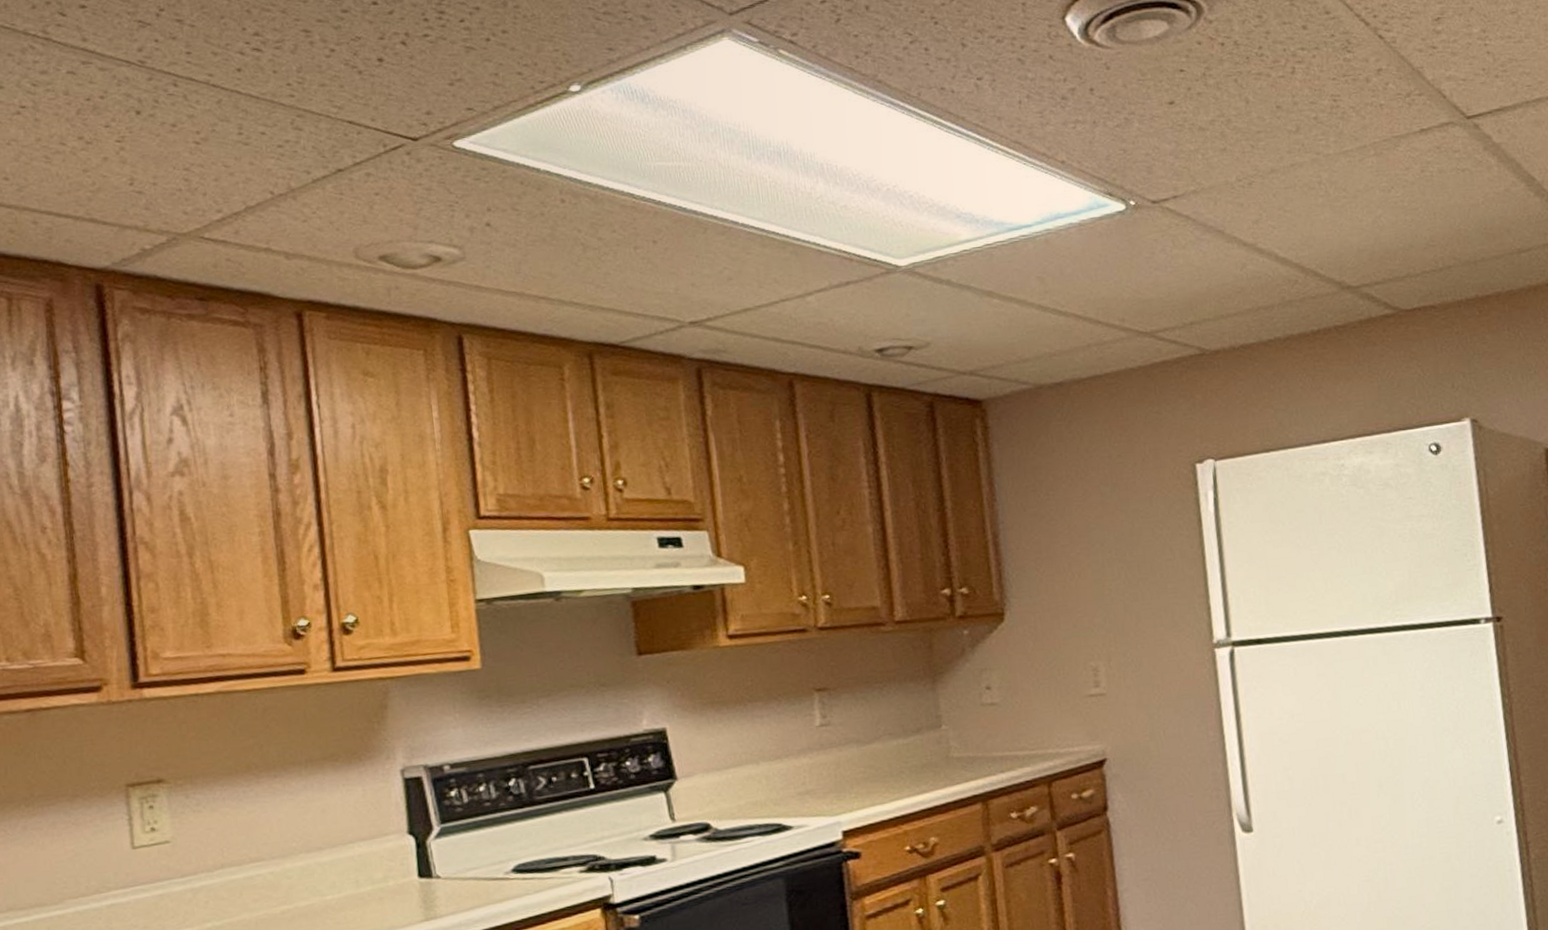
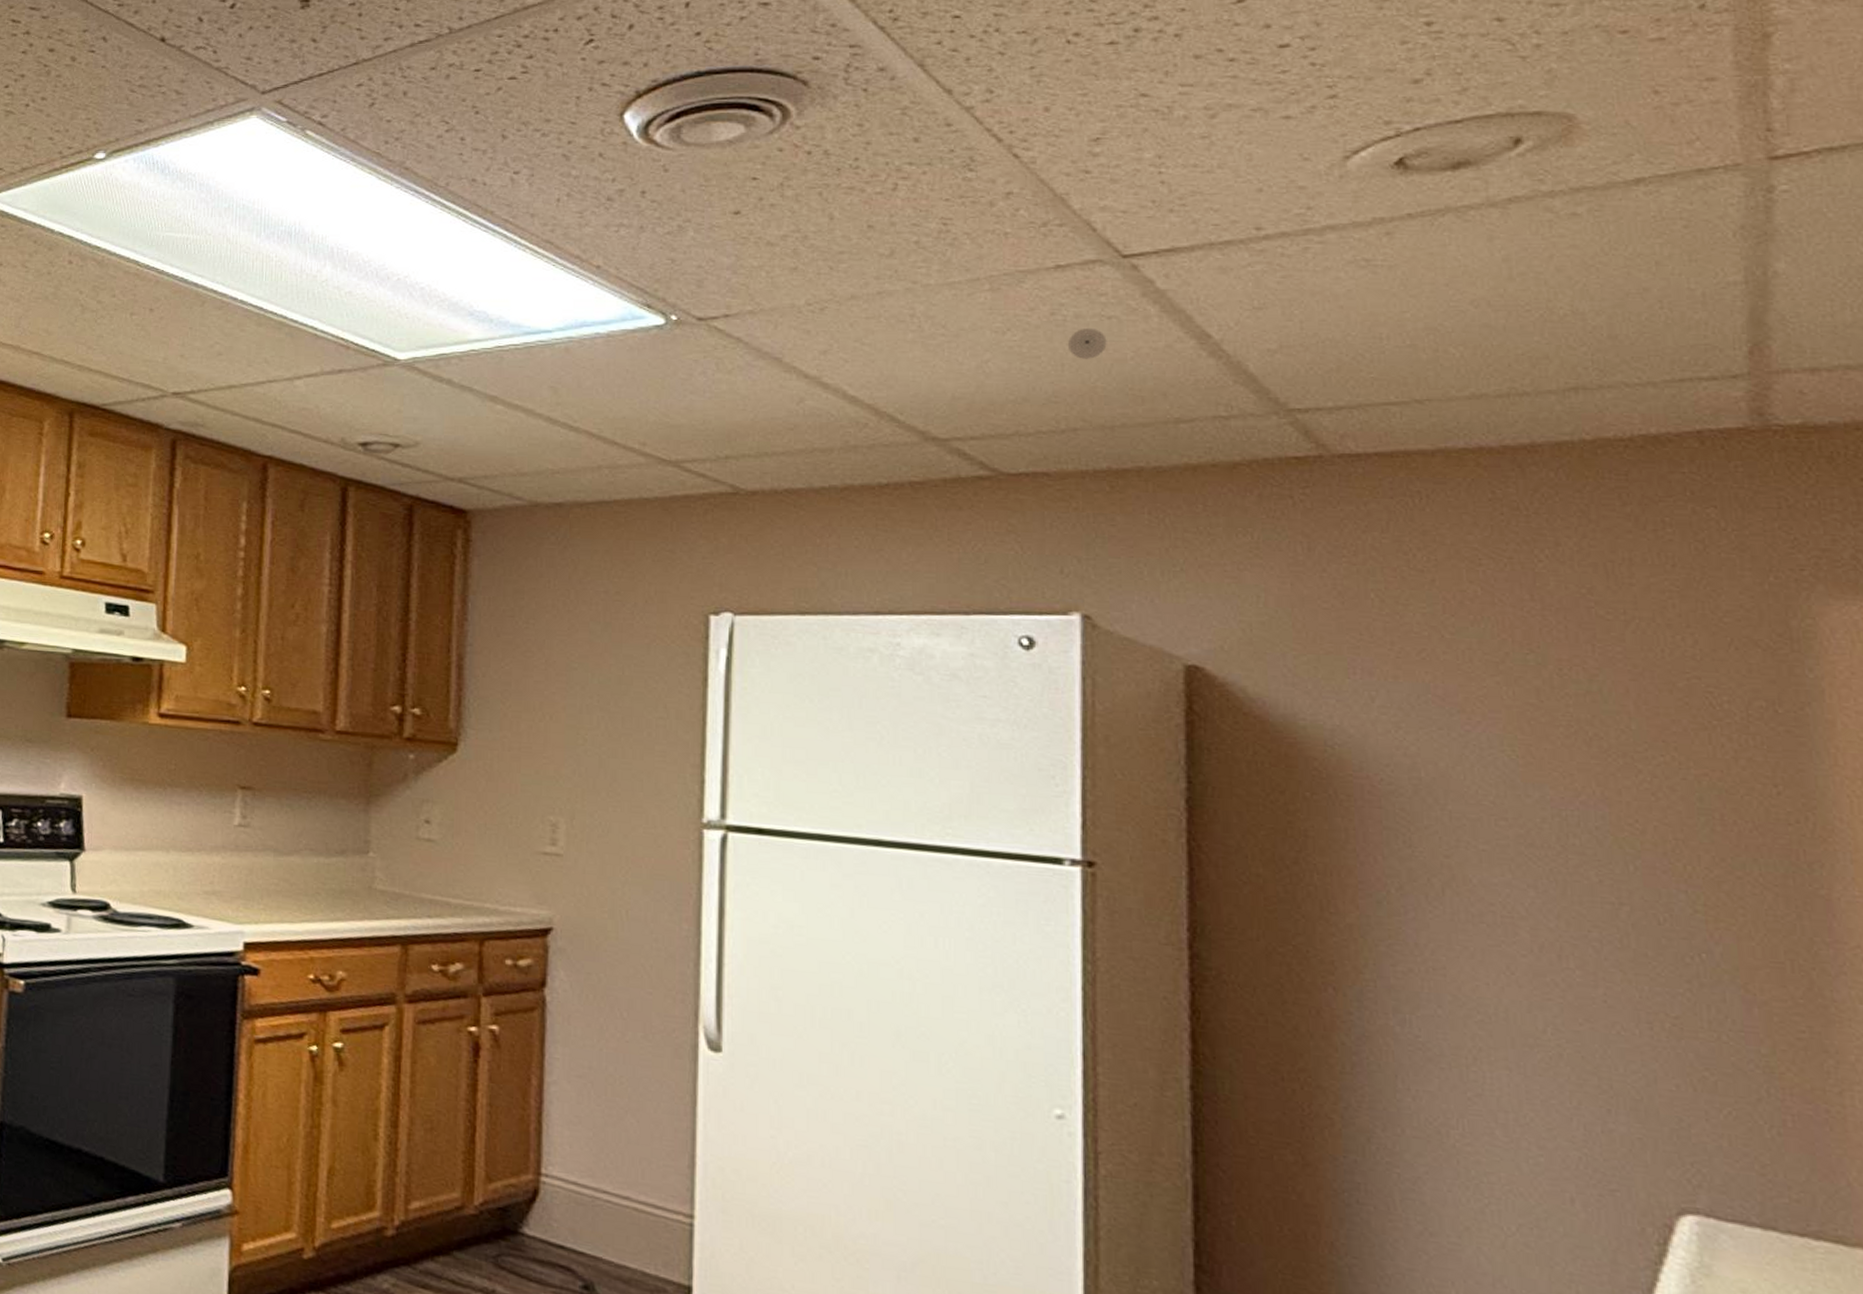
smoke detector: none [1436,180,1464,207] -> present [1067,327,1107,359]

